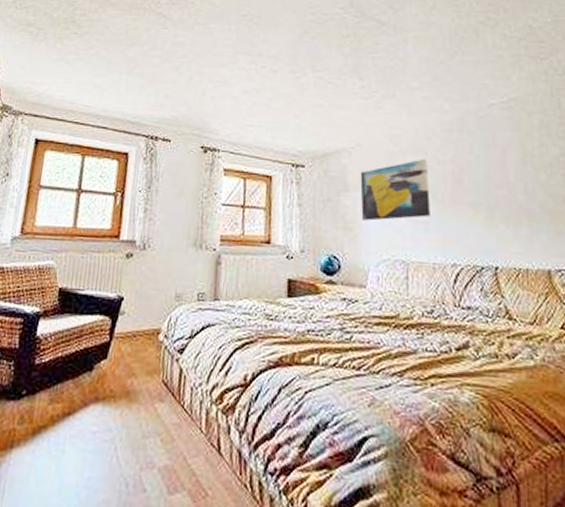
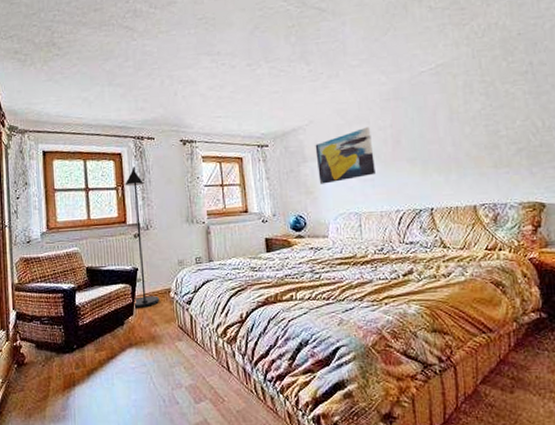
floor lamp: none [108,170,150,350] -> present [125,166,160,308]

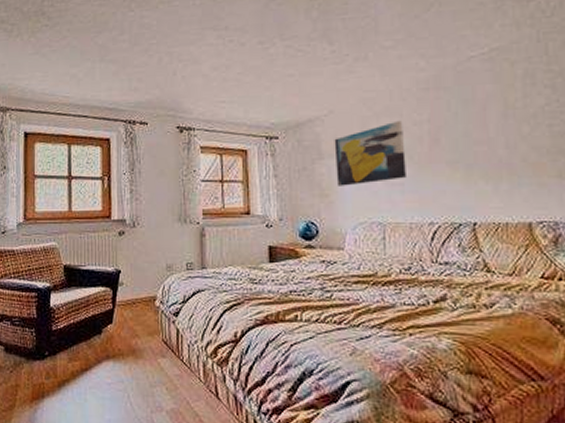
floor lamp: present [125,166,160,308] -> none [112,154,143,316]

